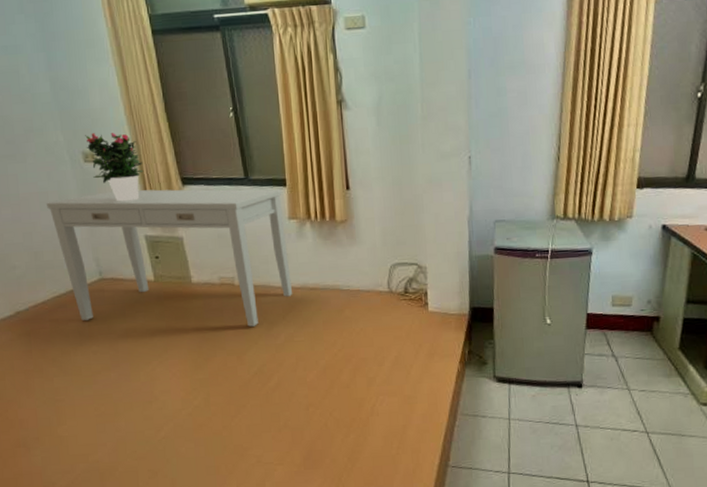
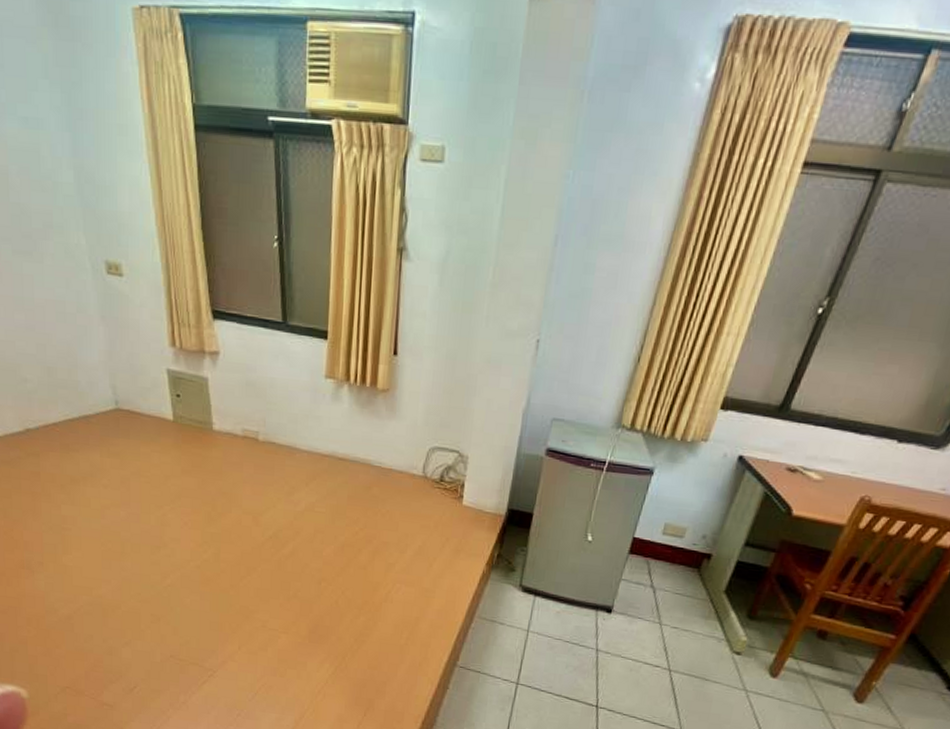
desk: present [46,189,293,327] -> none [62,312,320,488]
potted flower: present [85,133,144,201] -> none [110,241,172,327]

